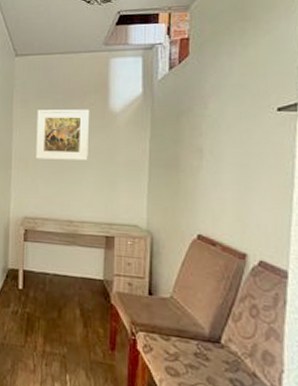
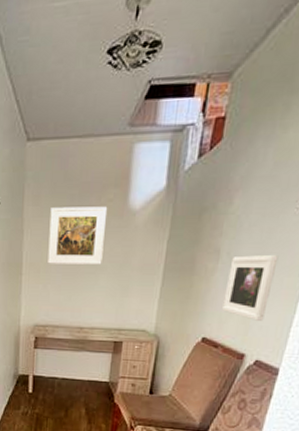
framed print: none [214,154,263,219] -> present [222,255,279,321]

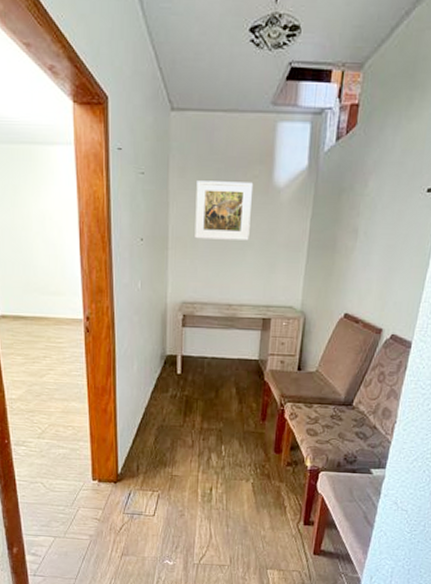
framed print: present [222,255,279,321] -> none [361,235,408,297]

